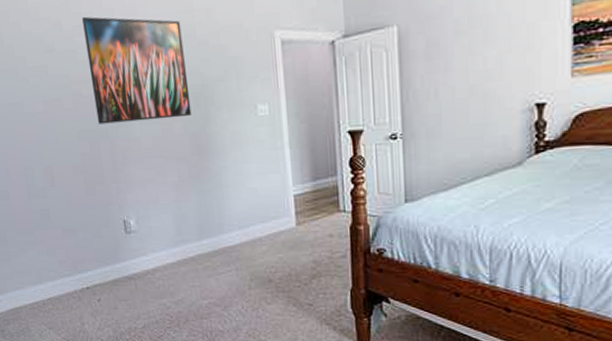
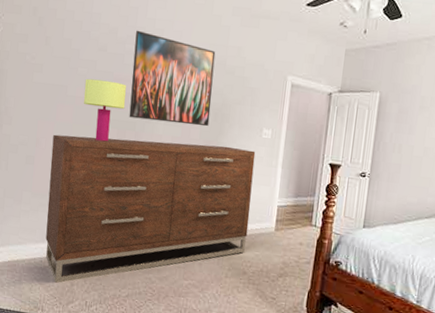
dresser: none [21,134,265,324] -> present [45,134,256,283]
table lamp: none [39,85,92,159] -> present [84,78,126,142]

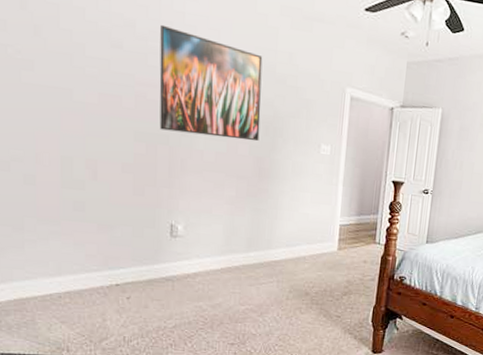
dresser: present [45,134,256,283] -> none [59,148,314,320]
table lamp: present [84,78,126,142] -> none [96,81,154,158]

